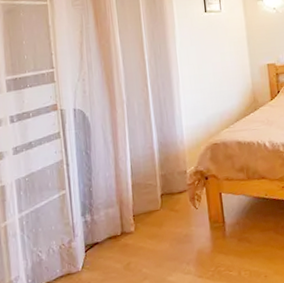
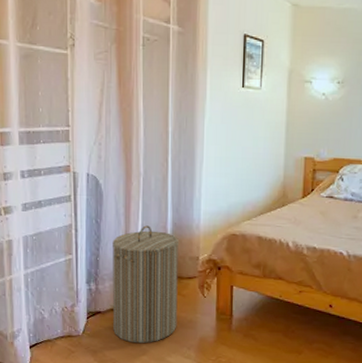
laundry hamper: none [103,148,174,269] -> present [113,225,179,344]

